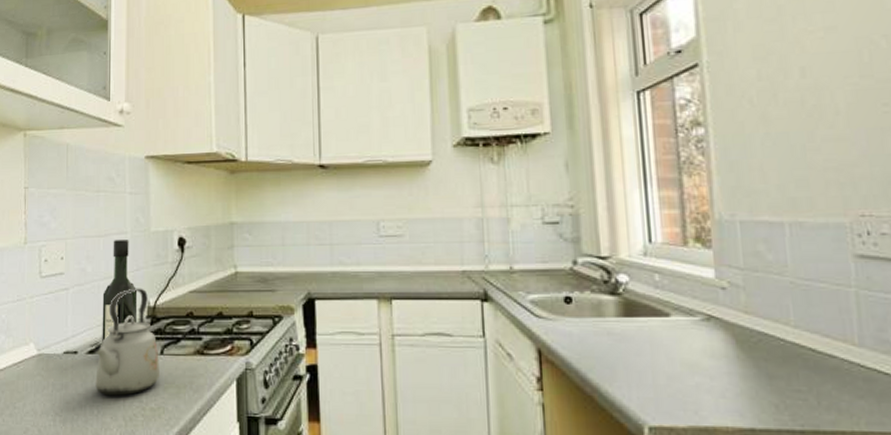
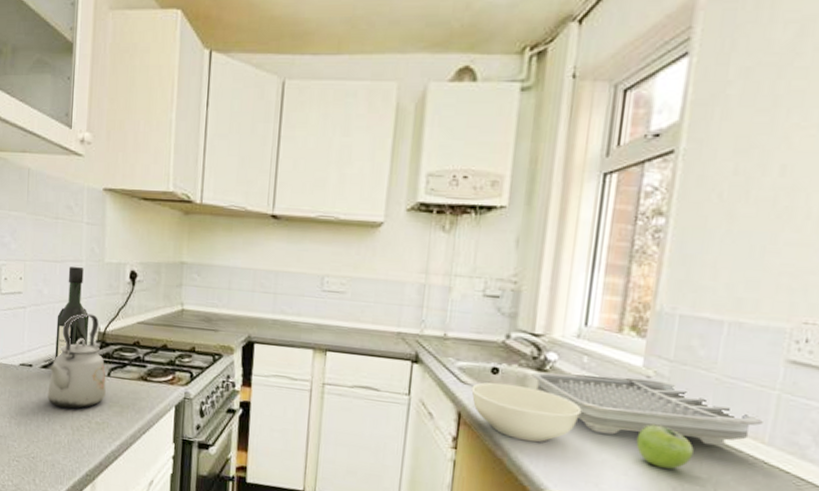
bowl: none [547,312,665,373] -> present [471,382,582,443]
dish rack: none [606,291,848,354] -> present [532,371,763,447]
fruit: none [725,338,787,385] -> present [635,424,694,469]

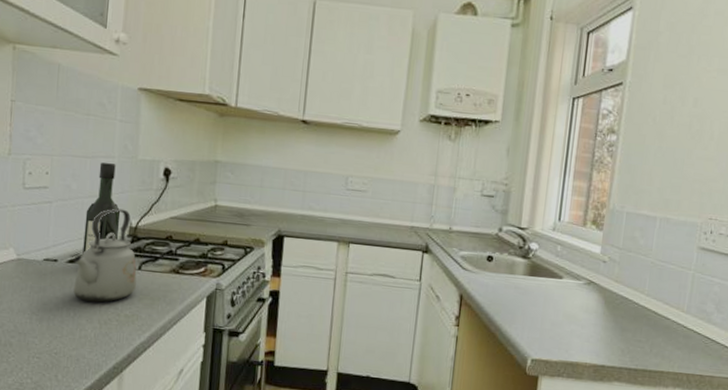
bowl: present [471,382,582,443] -> none [471,268,556,318]
dish rack: present [532,371,763,447] -> none [518,259,683,316]
fruit: present [635,424,694,469] -> none [595,299,636,335]

